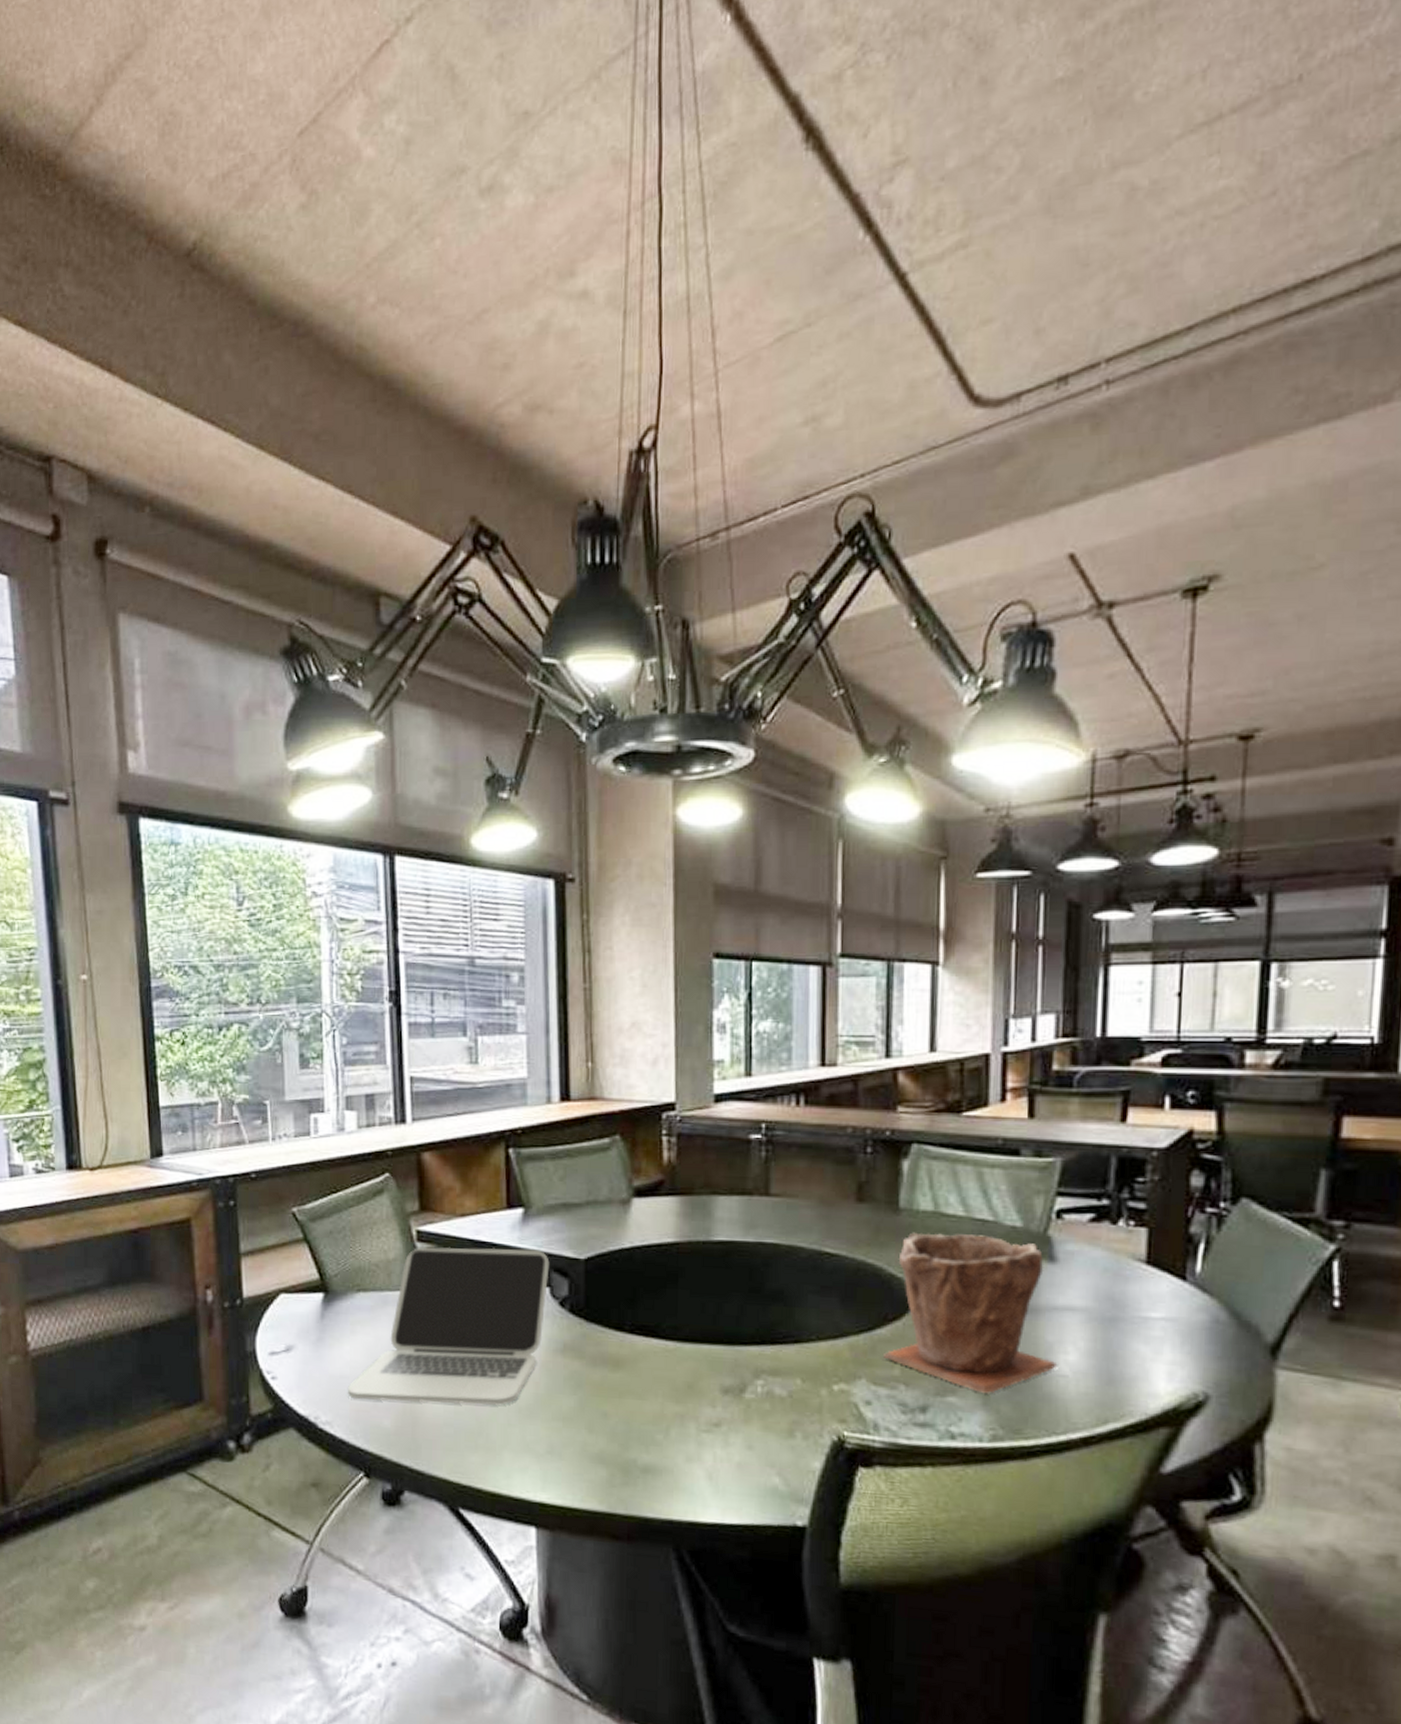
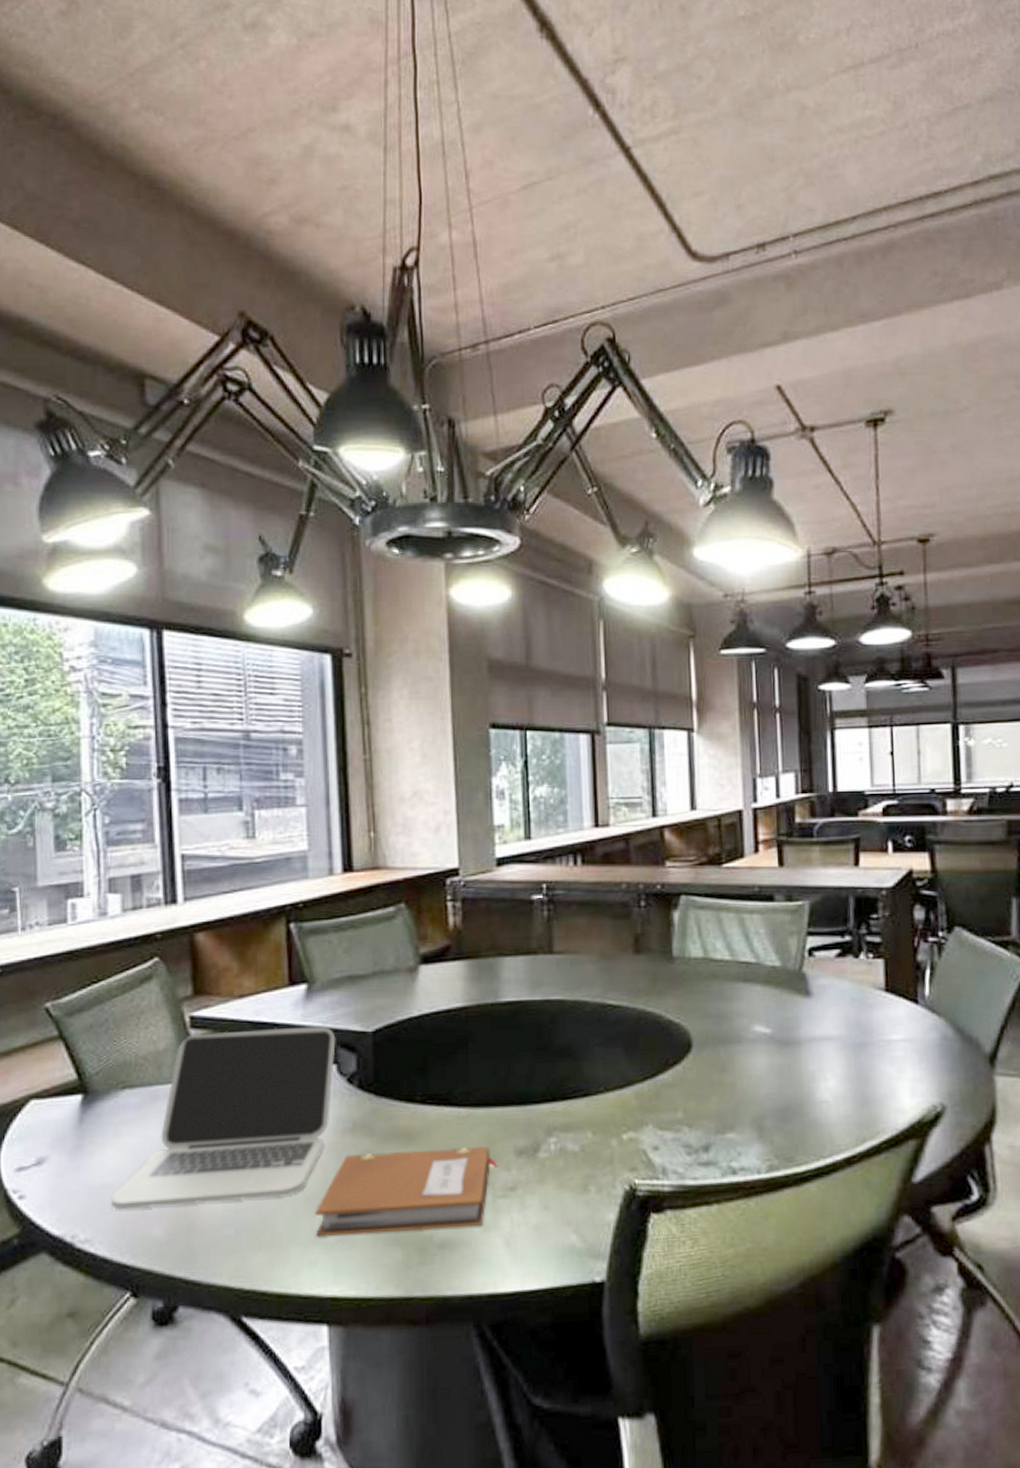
notebook: none [526,1373,703,1457] -> present [315,1146,498,1238]
plant pot: present [884,1232,1058,1393] -> none [667,976,820,1126]

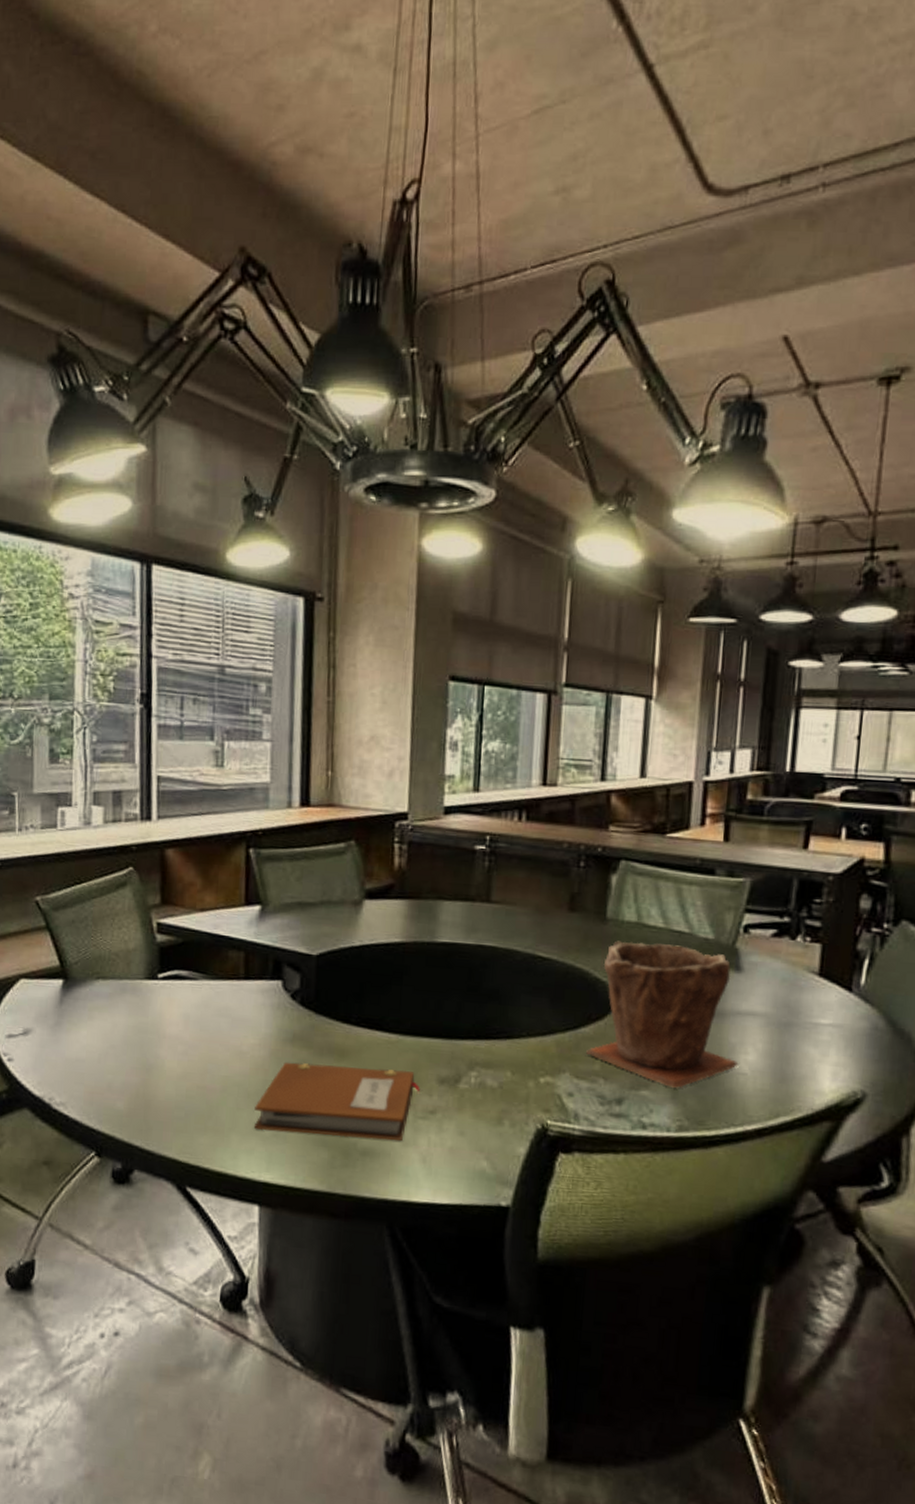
laptop: present [110,1026,336,1210] -> none [82,939,284,1090]
plant pot: none [667,976,820,1126] -> present [586,940,739,1088]

